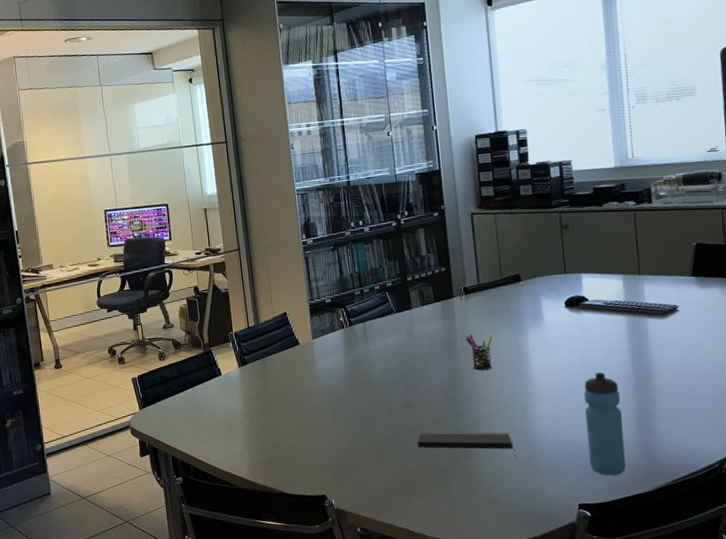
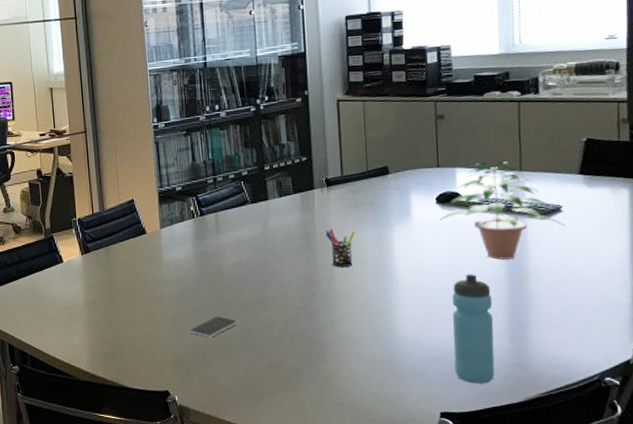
smartphone: none [343,421,388,442] -> present [189,316,237,338]
notepad: present [417,431,516,460] -> none [268,330,375,363]
potted plant: none [569,266,681,358] -> present [439,161,564,260]

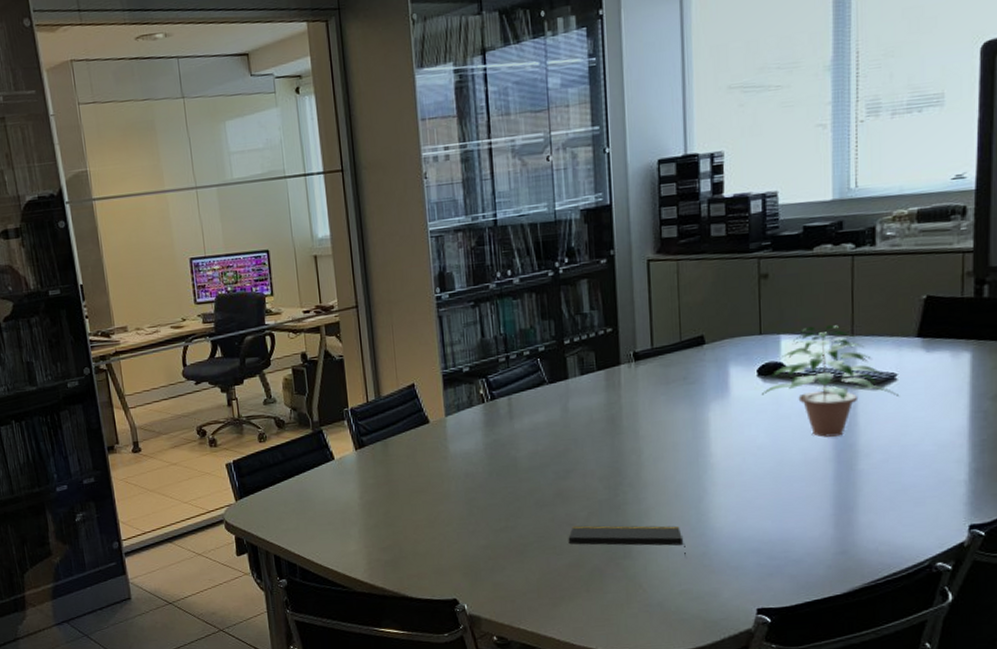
smartphone: present [189,316,237,338] -> none [480,513,534,538]
notepad: none [268,330,375,363] -> present [568,525,686,558]
pen holder: present [325,228,355,267] -> none [633,408,666,453]
water bottle: present [452,274,495,384] -> none [772,454,818,576]

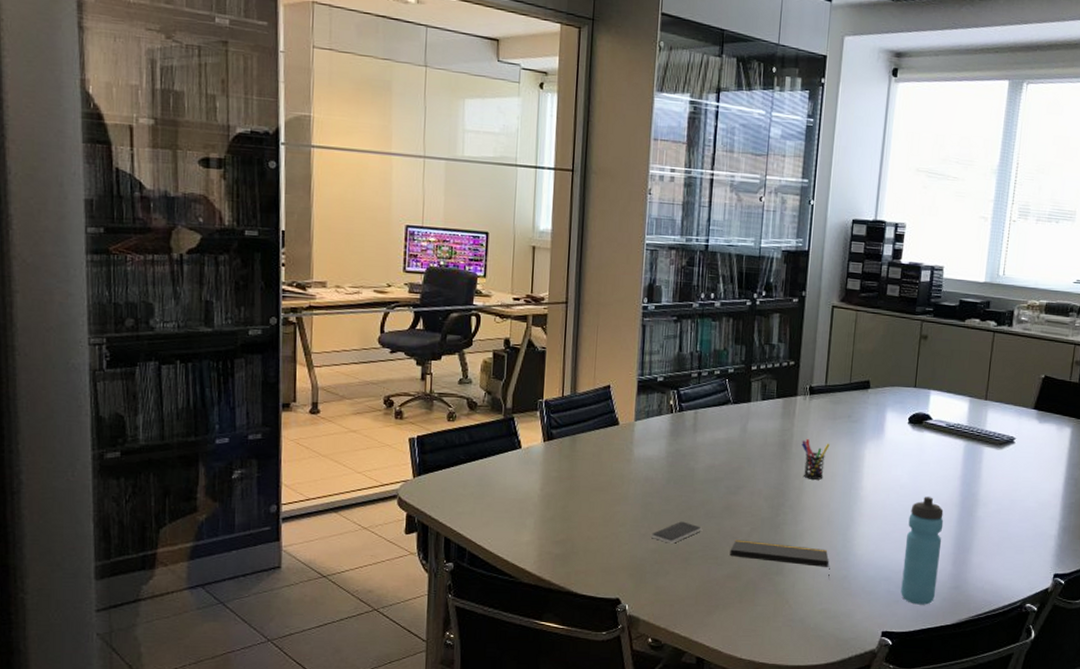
smartphone: none [480,513,534,538] -> present [650,521,702,544]
pen holder: none [633,408,666,453] -> present [801,438,830,480]
potted plant: present [761,325,898,437] -> none [909,386,1014,485]
water bottle: none [772,454,818,576] -> present [901,497,944,605]

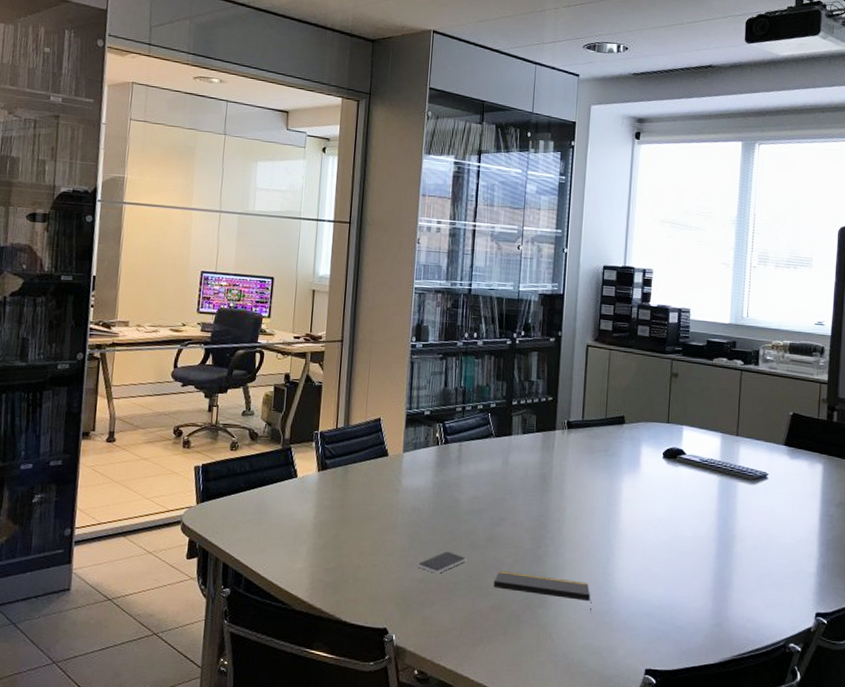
pen holder: present [801,438,830,480] -> none [561,471,588,512]
water bottle: present [901,497,944,605] -> none [662,531,702,642]

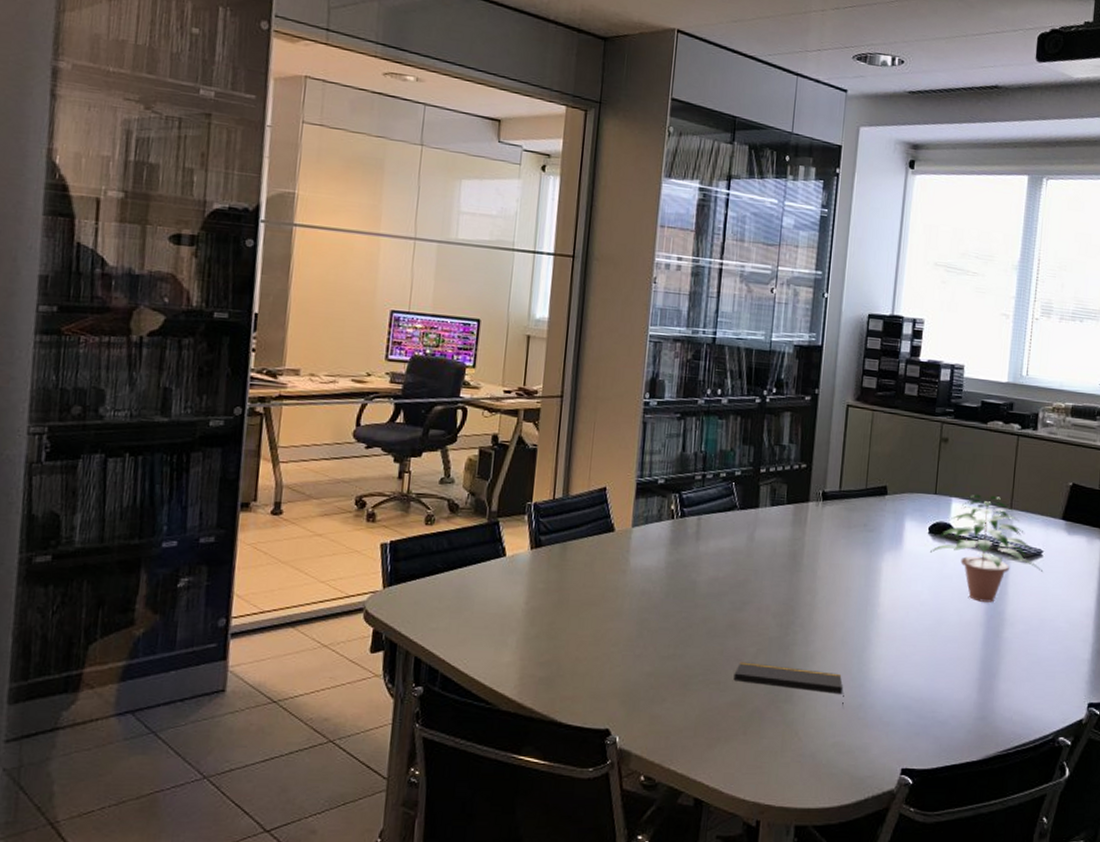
smartphone: present [417,551,466,574] -> none [646,640,703,666]
potted plant: none [664,422,768,520] -> present [929,494,1043,602]

